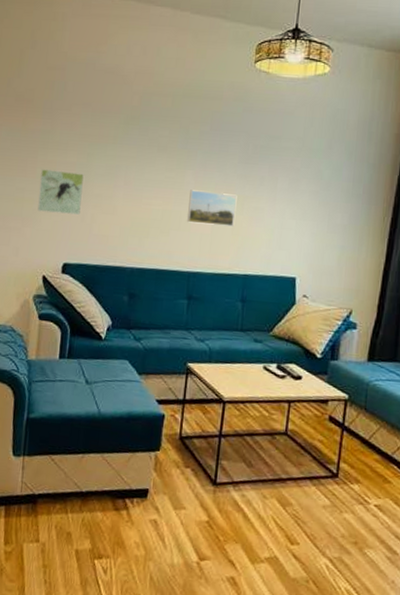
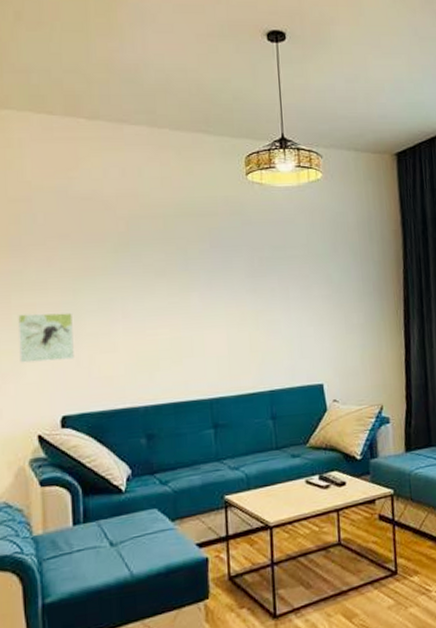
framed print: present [187,190,237,227] -> none [198,310,251,347]

